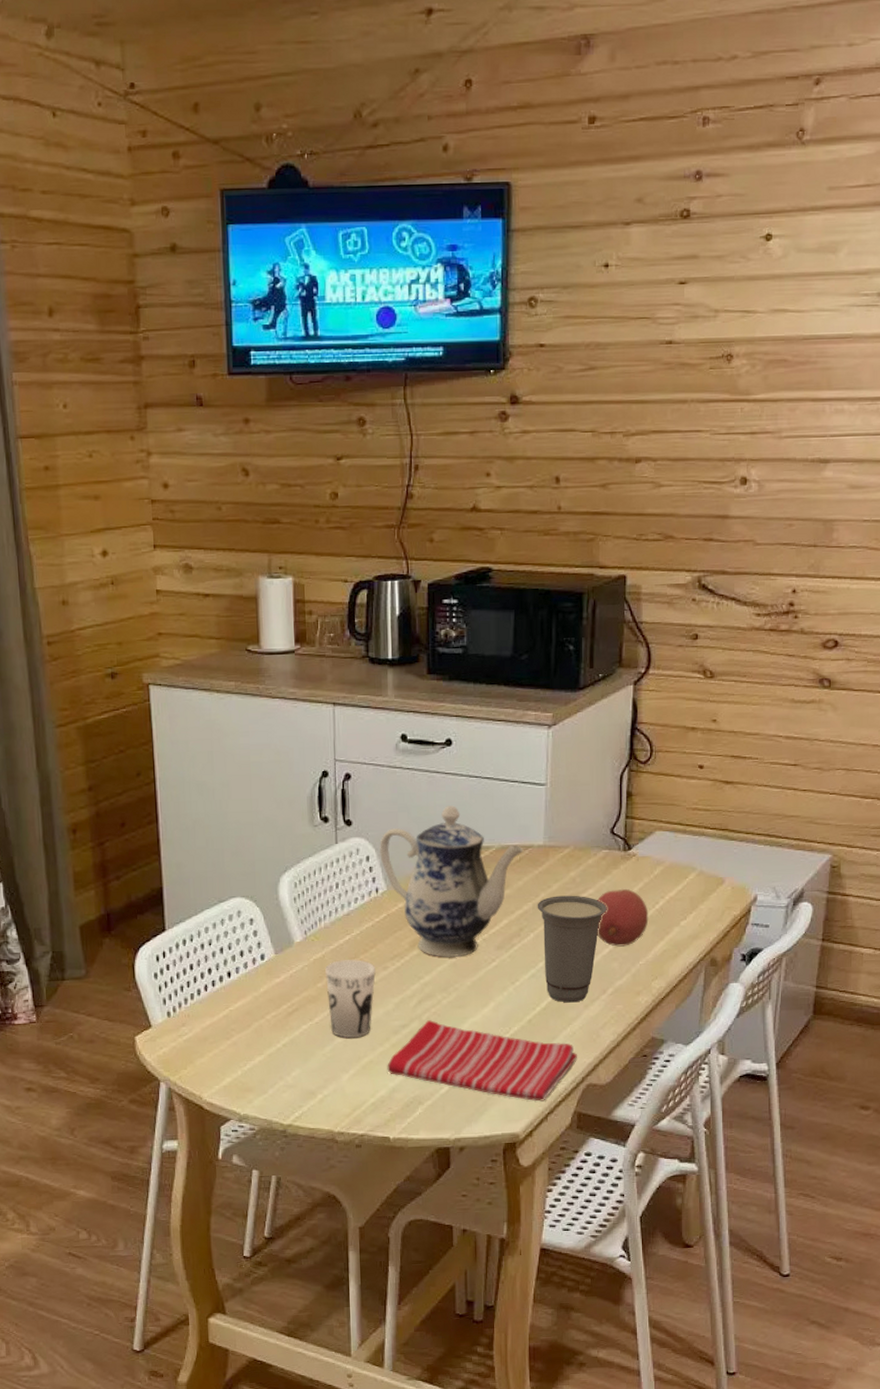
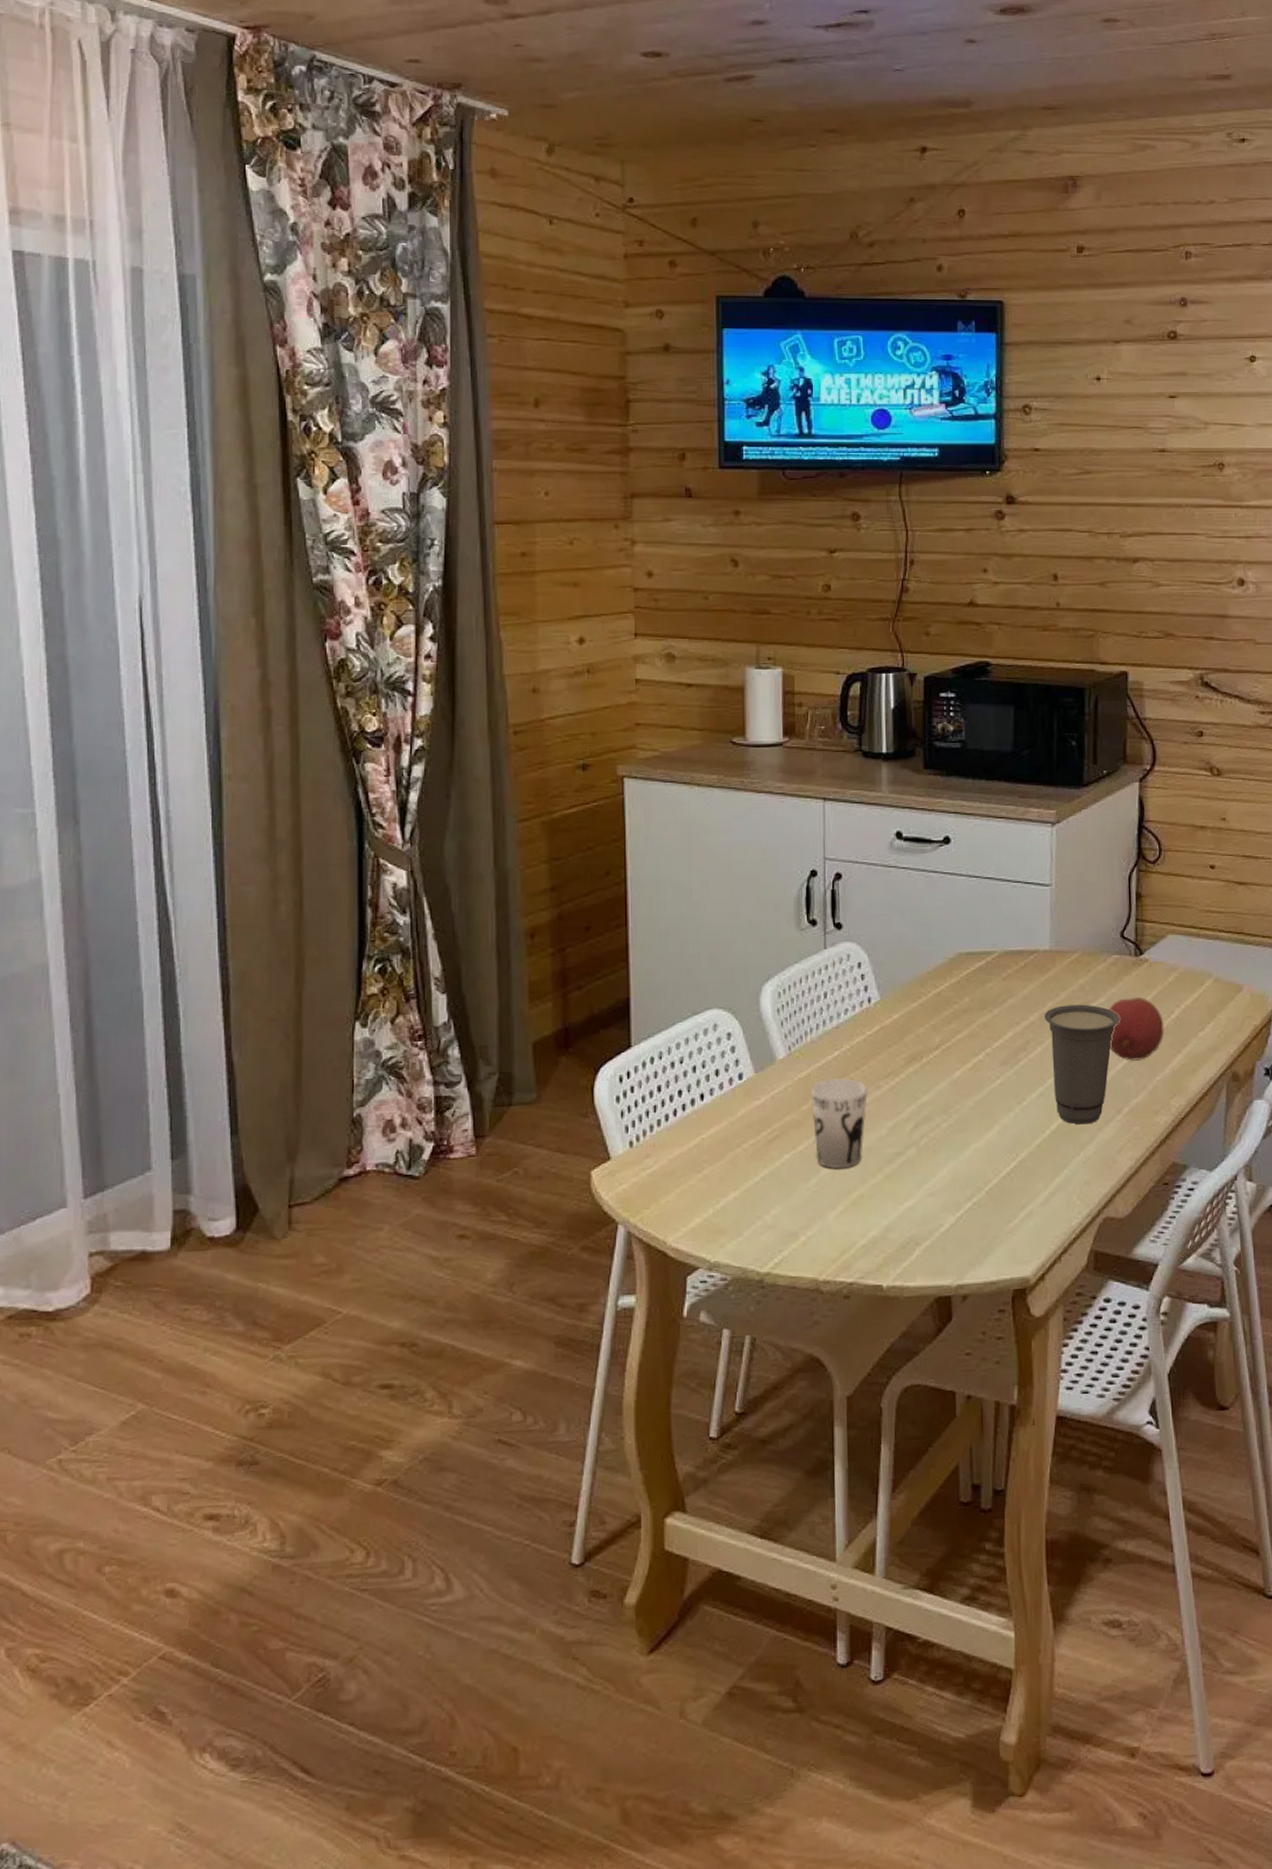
teapot: present [380,805,524,958] -> none [872,907,1029,1075]
dish towel: present [387,1020,577,1101] -> none [880,1146,1092,1239]

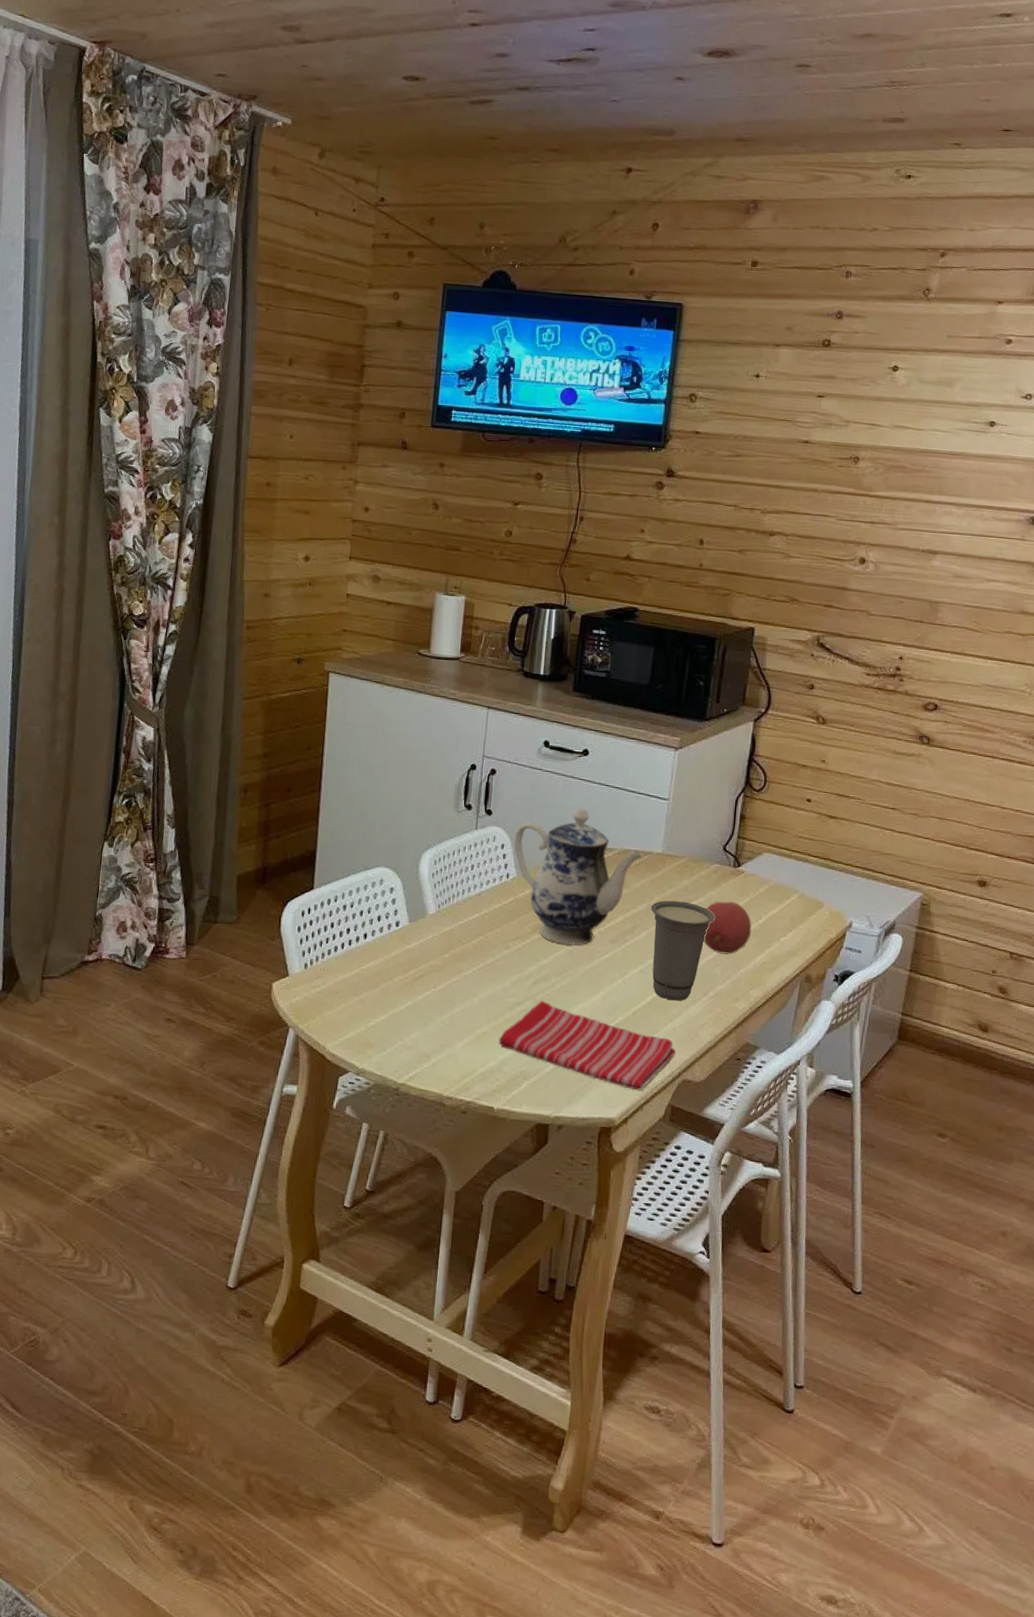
cup: present [811,1077,867,1169] -> none [451,935,499,1009]
teapot: none [872,907,1029,1075] -> present [514,808,644,946]
dish towel: none [880,1146,1092,1239] -> present [499,1001,676,1091]

